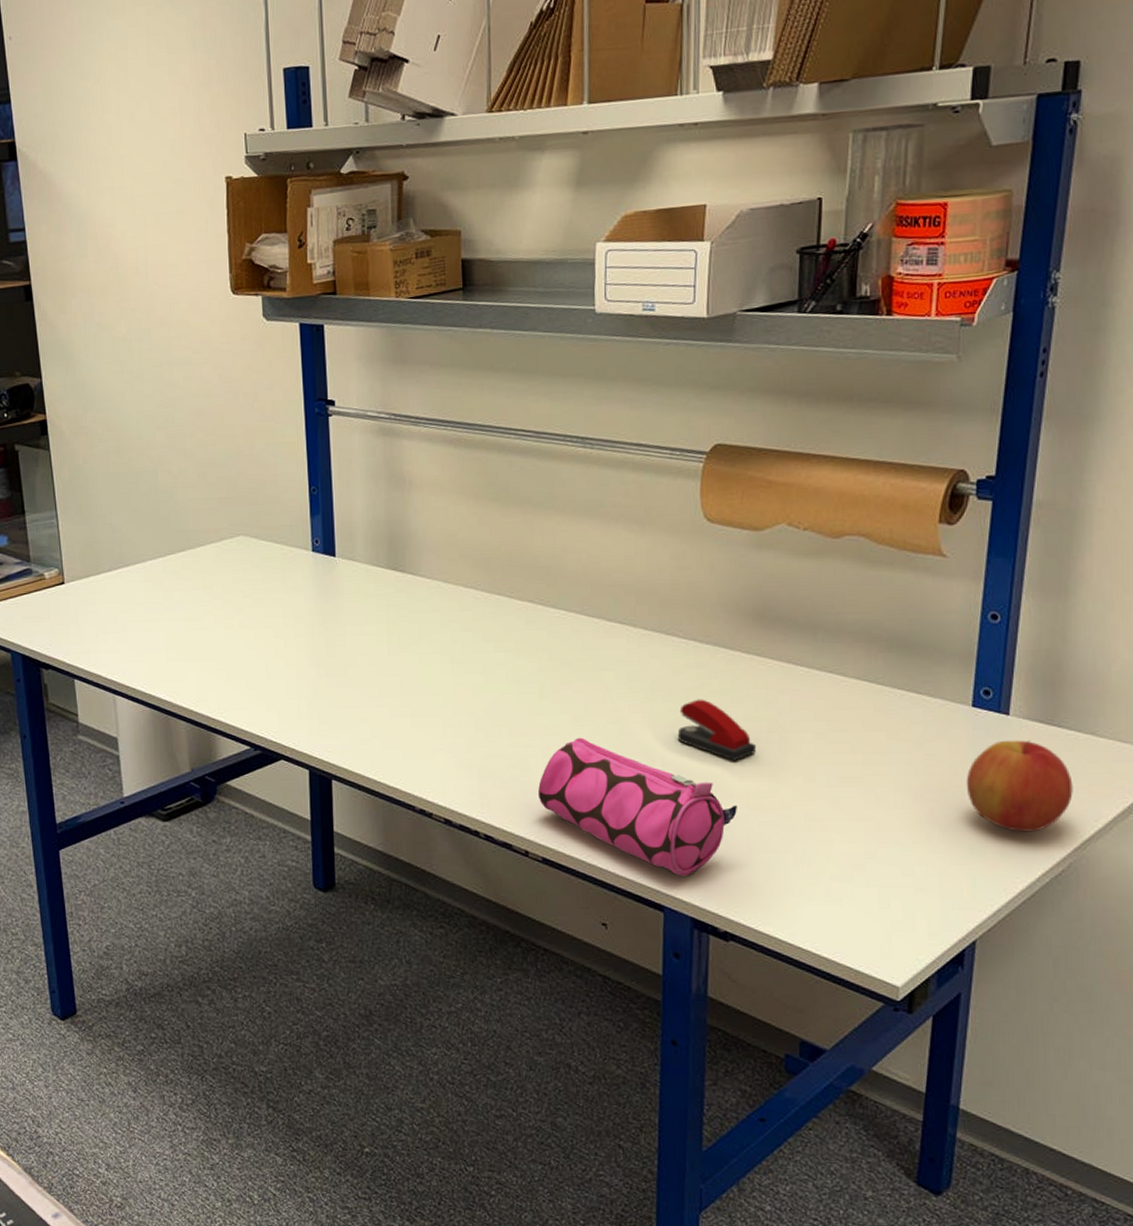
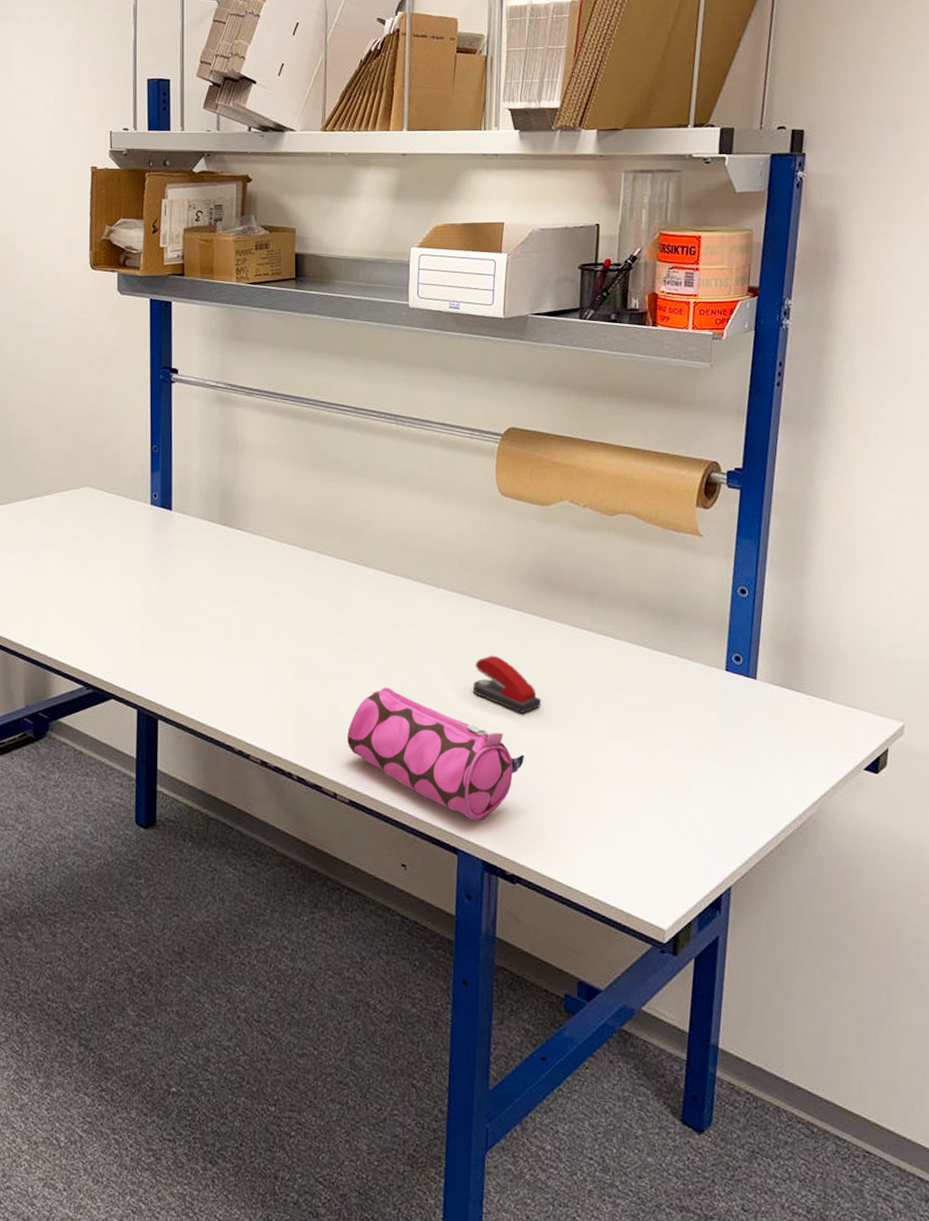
apple: present [966,740,1073,832] -> none [721,702,811,787]

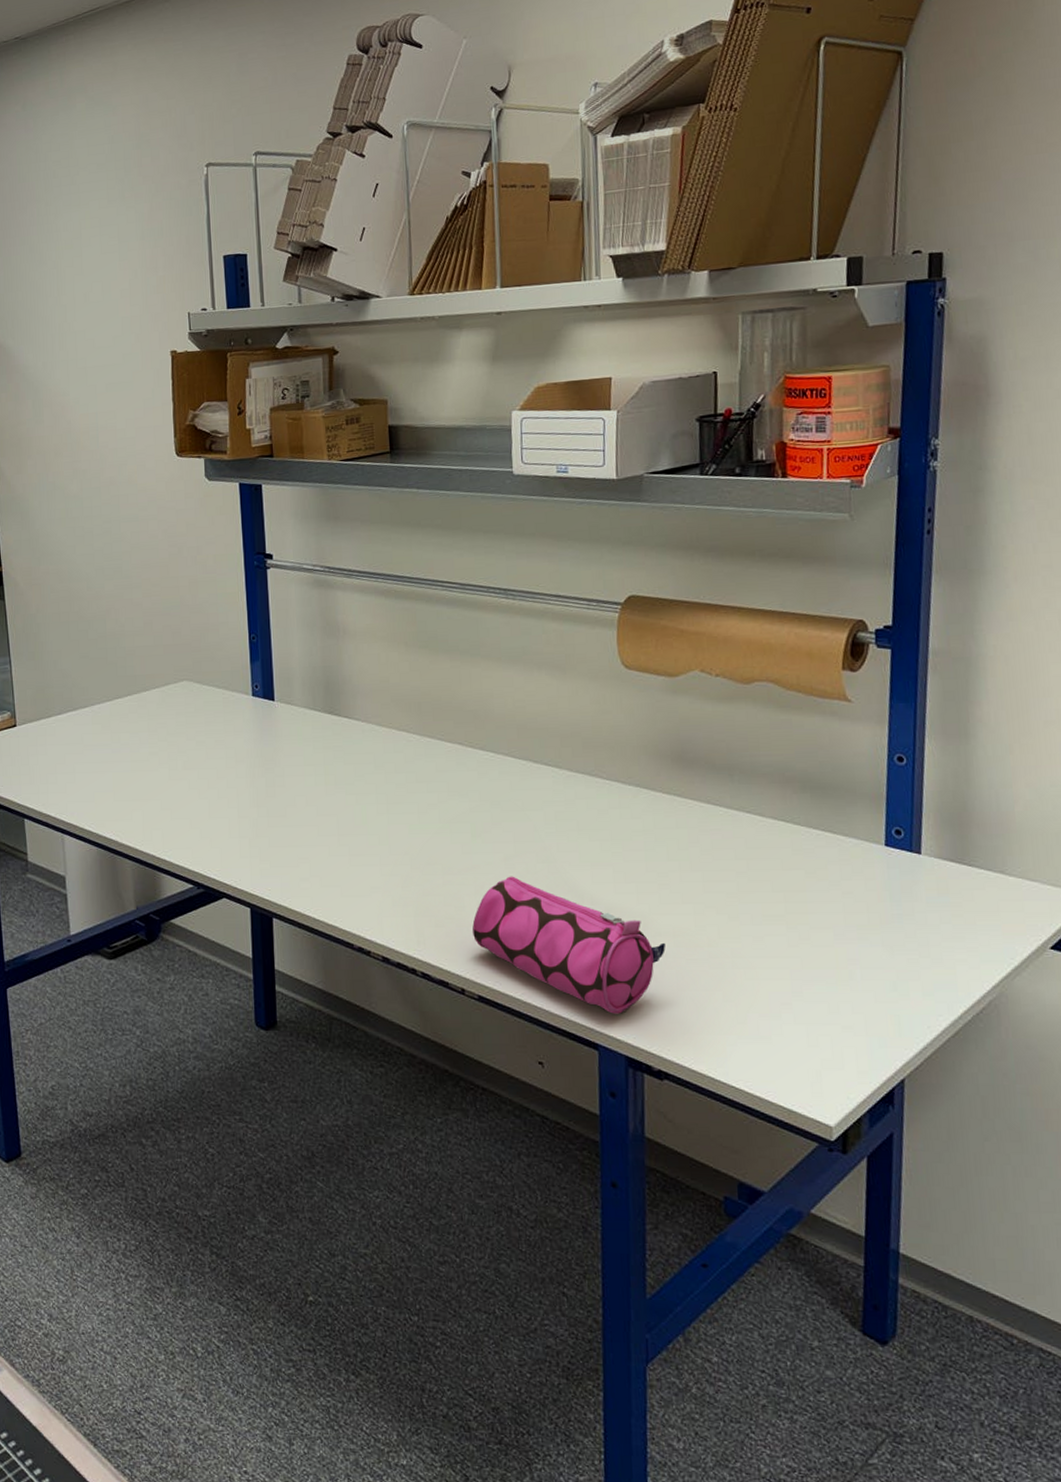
stapler: present [472,655,542,714] -> none [604,838,682,899]

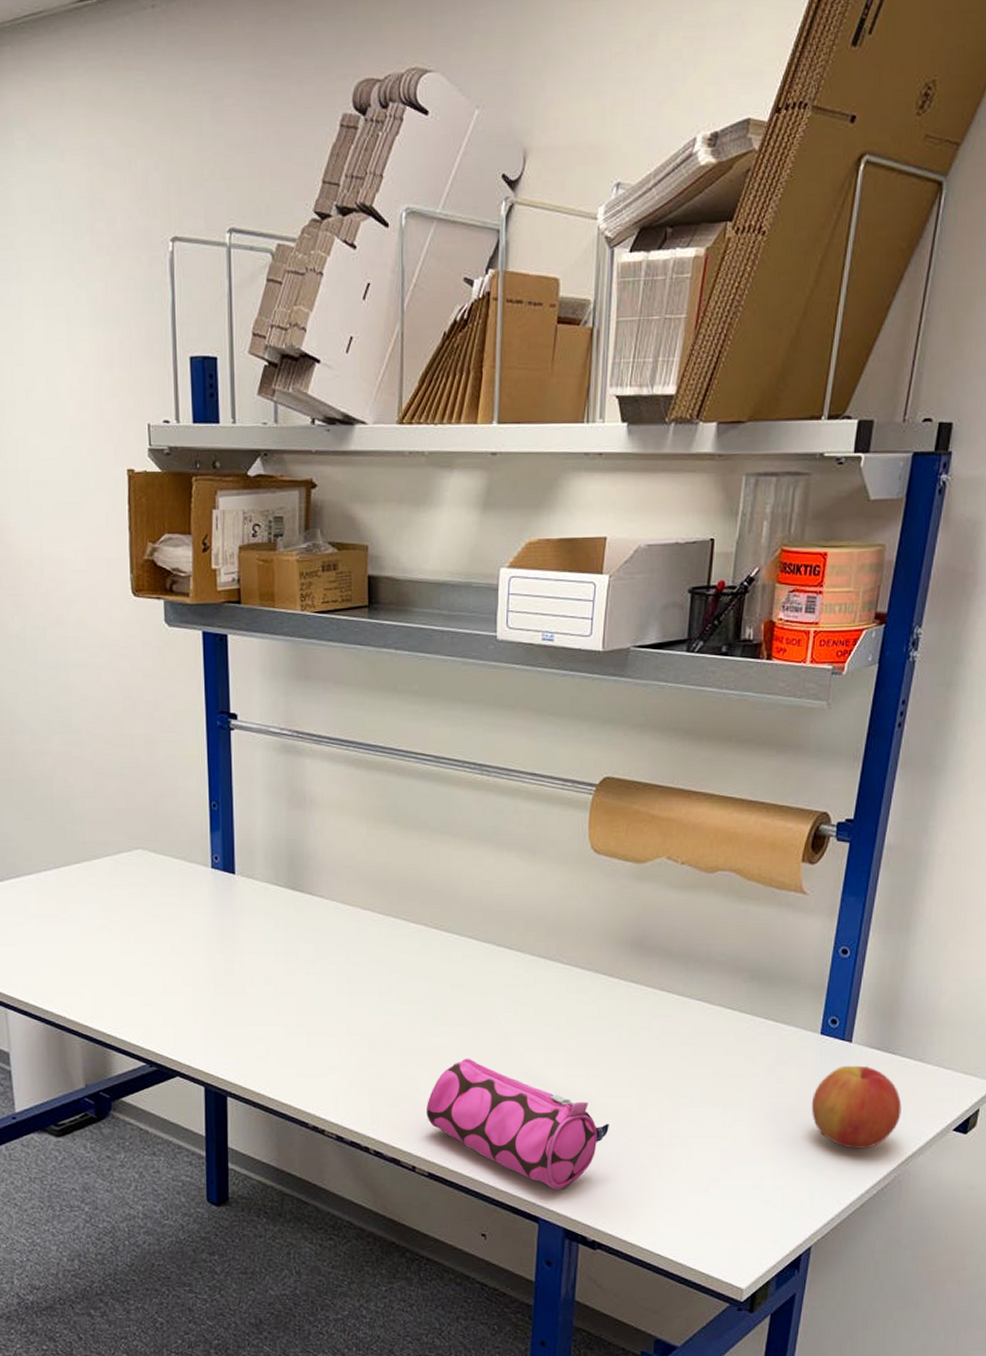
apple: none [884,878,988,970] -> present [811,1065,902,1149]

